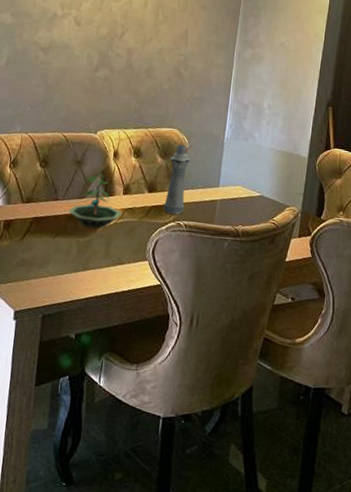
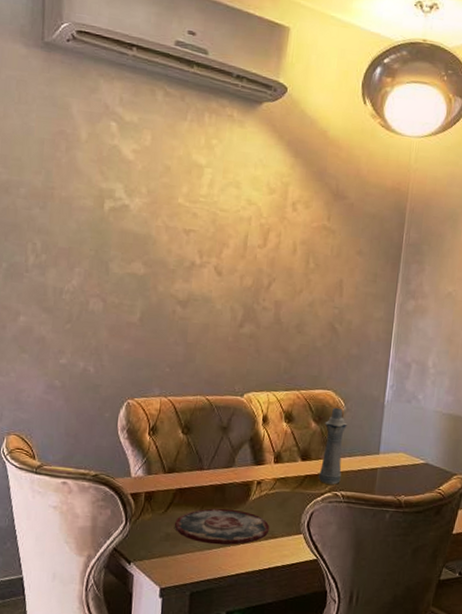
plate: none [29,236,118,271] -> present [174,508,270,545]
terrarium: present [68,173,122,229] -> none [215,440,273,500]

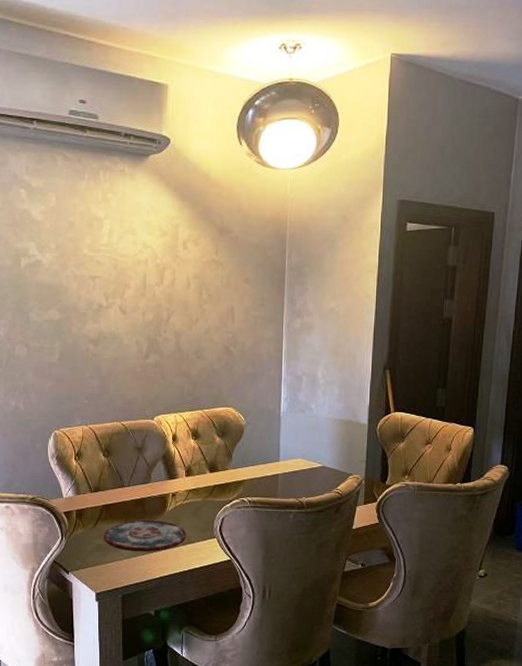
bottle: present [318,407,347,485] -> none [226,422,248,492]

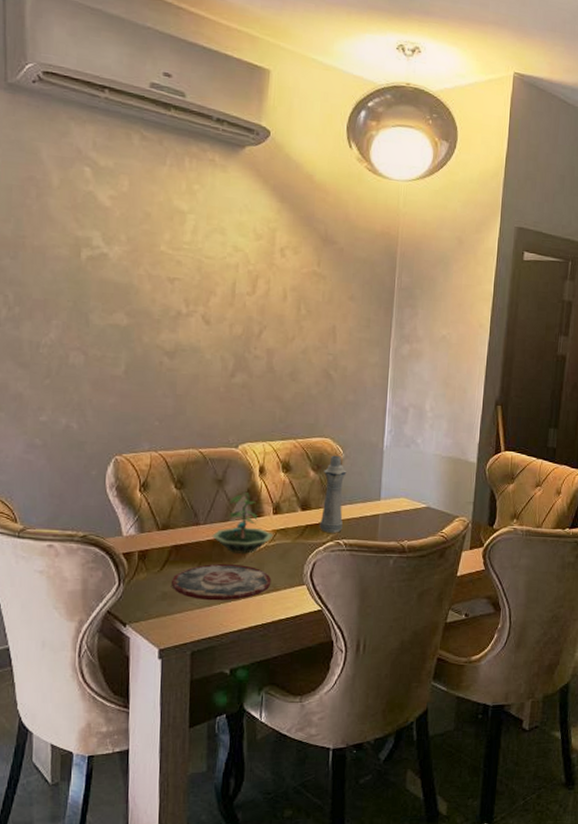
terrarium: none [135,458,186,511] -> present [212,492,273,554]
bottle: none [226,422,248,492] -> present [319,455,347,533]

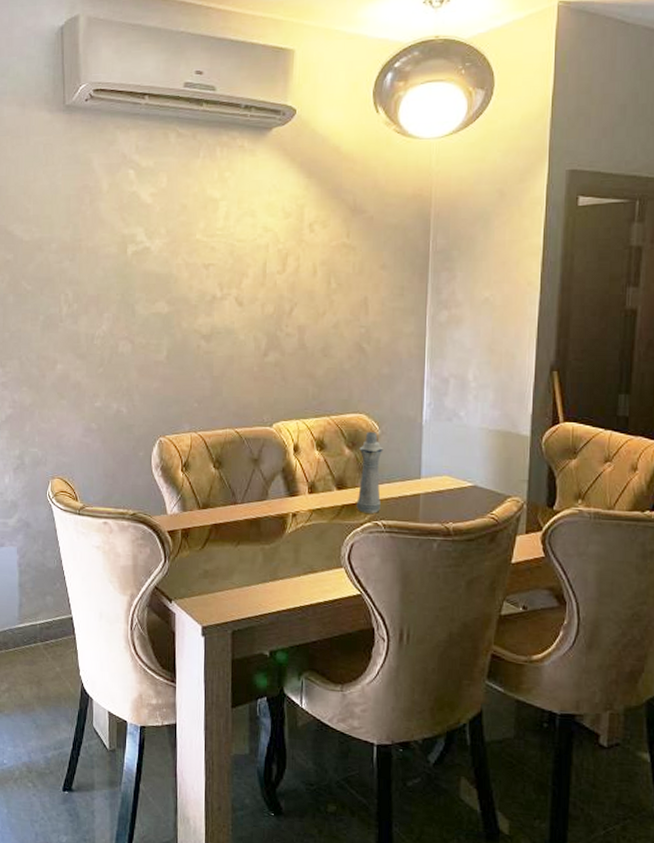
plate: present [171,563,272,601] -> none [211,543,309,581]
terrarium: present [212,492,273,554] -> none [249,471,309,534]

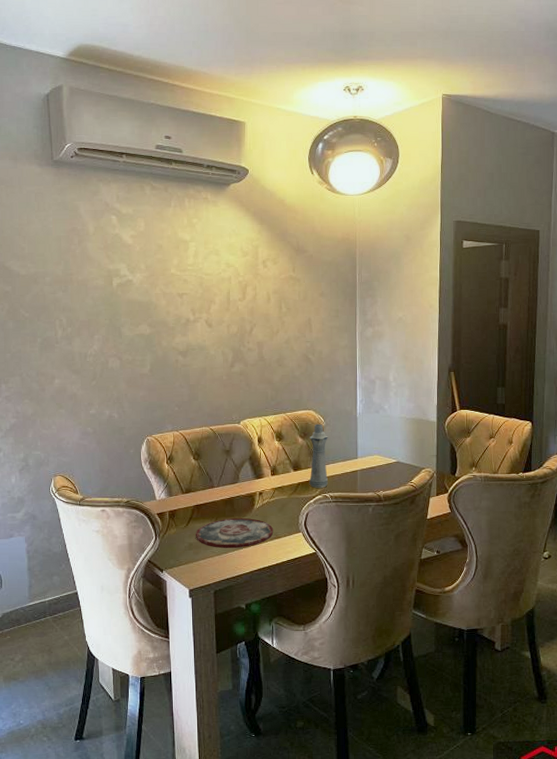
plate: none [211,543,309,581] -> present [195,517,274,549]

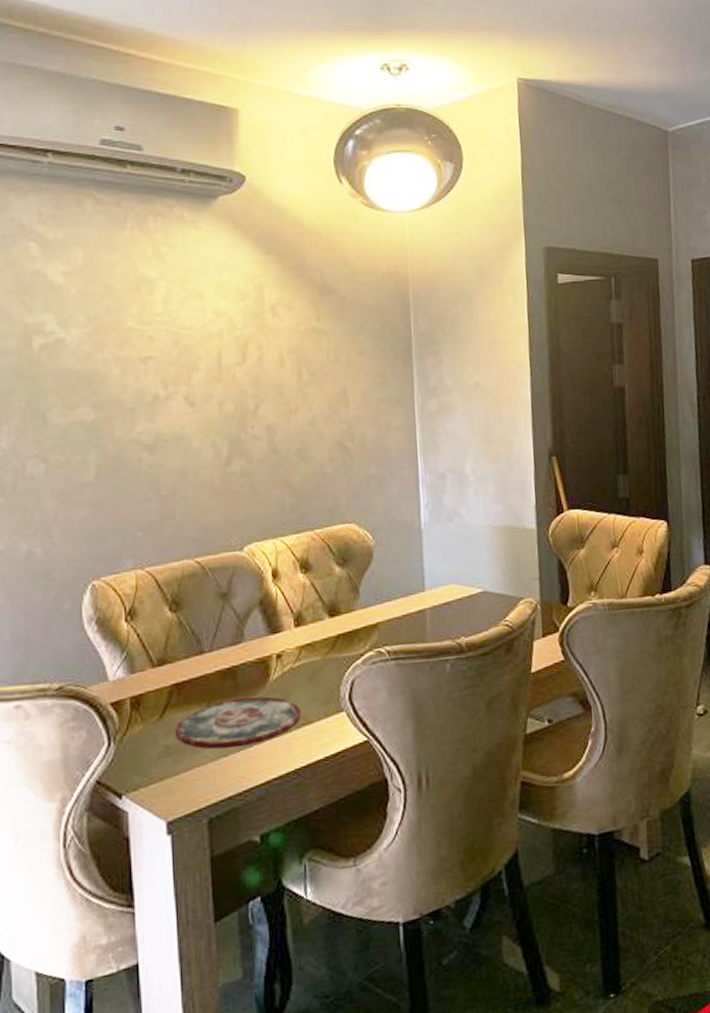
bottle: present [309,424,328,488] -> none [351,543,382,641]

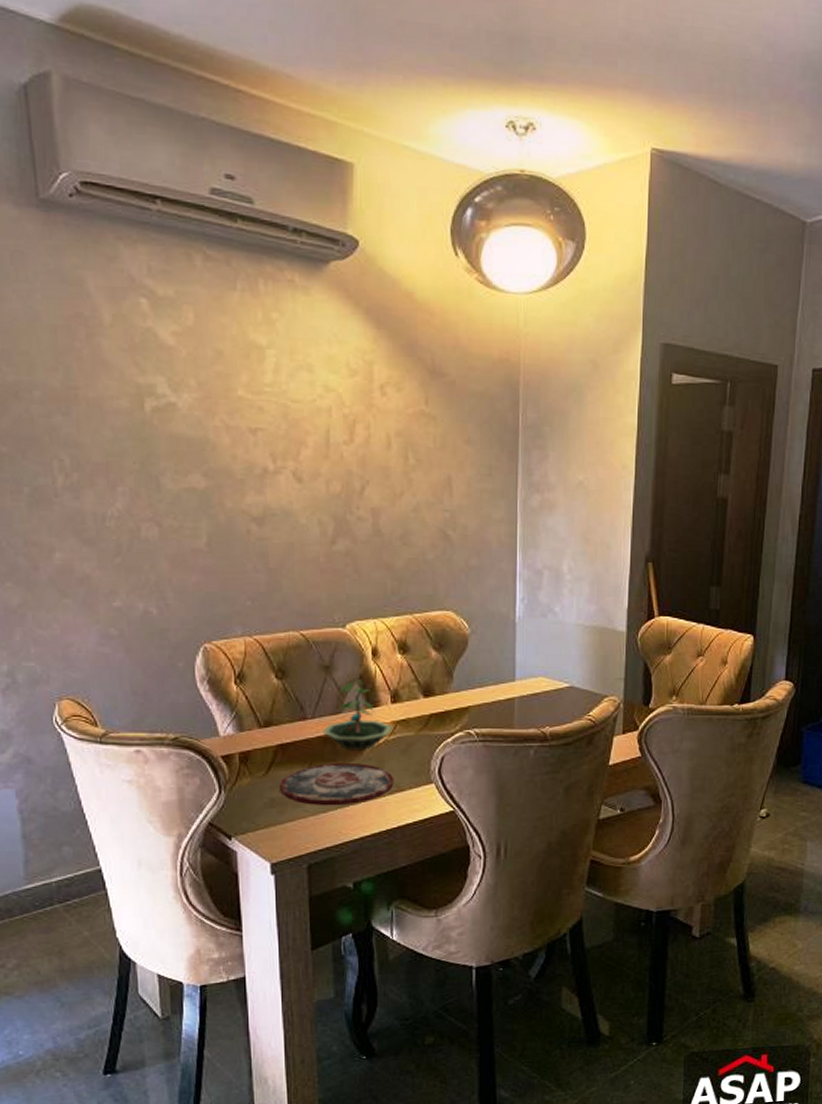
terrarium: none [221,604,297,684] -> present [322,679,392,750]

